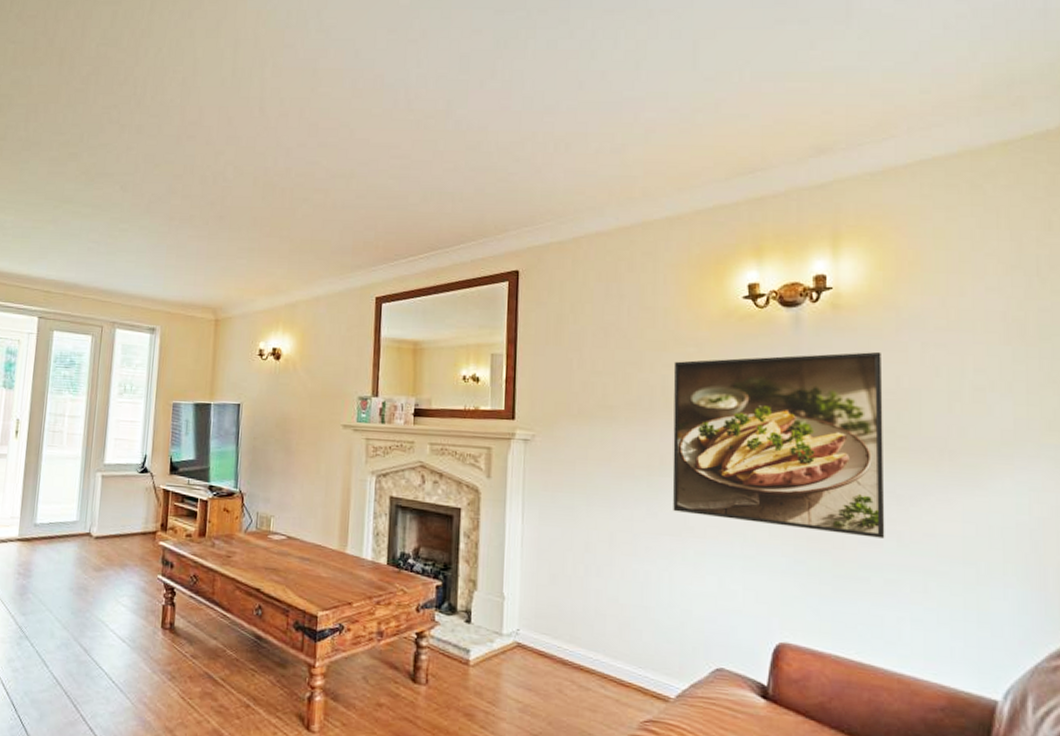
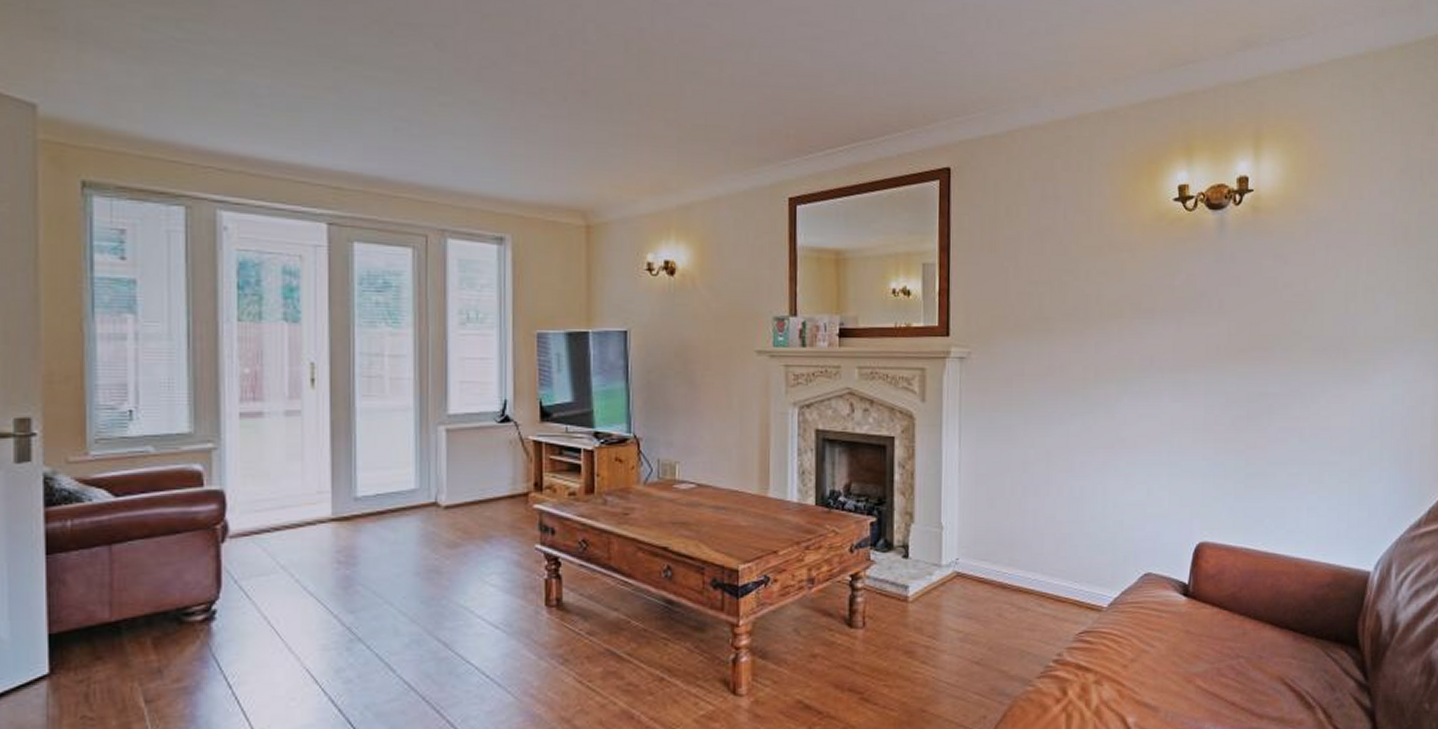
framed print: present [672,351,885,539] -> none [1106,254,1293,435]

